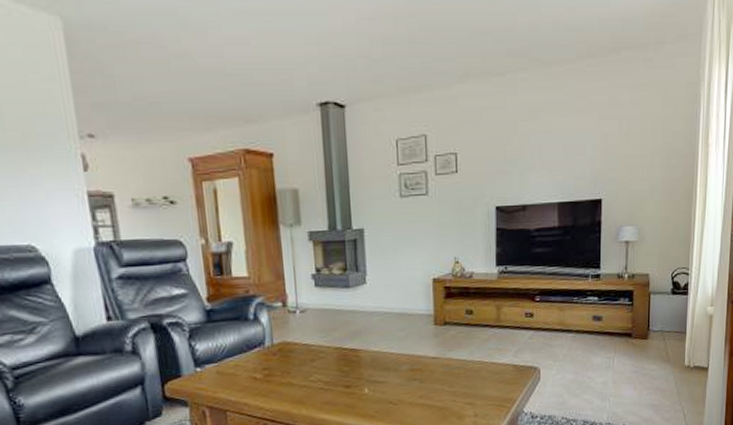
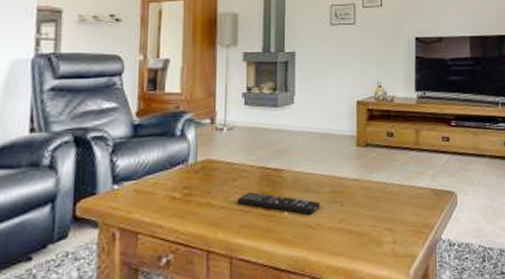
remote control: none [317,371,401,392] -> present [238,192,321,215]

